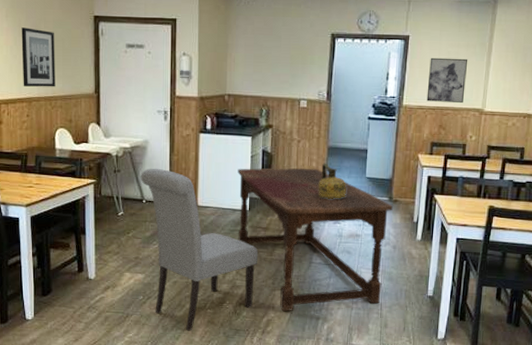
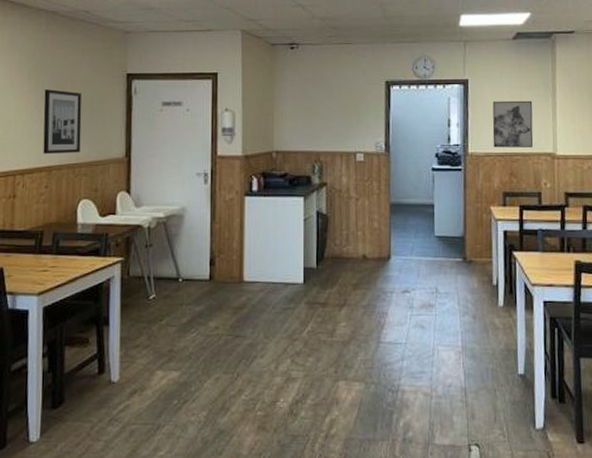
chair: present [140,168,259,331] -> none [176,239,317,442]
dining table: present [238,168,393,312] -> none [289,229,468,408]
ceramic jug: present [318,163,346,199] -> none [382,222,414,264]

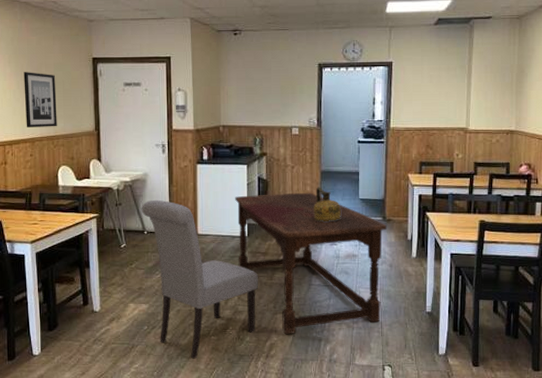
chair: none [176,239,317,442] -> present [141,199,259,359]
dining table: none [289,229,468,408] -> present [235,192,387,335]
ceramic jug: none [382,222,414,264] -> present [313,187,341,221]
wall art: present [492,100,533,148] -> none [412,81,450,123]

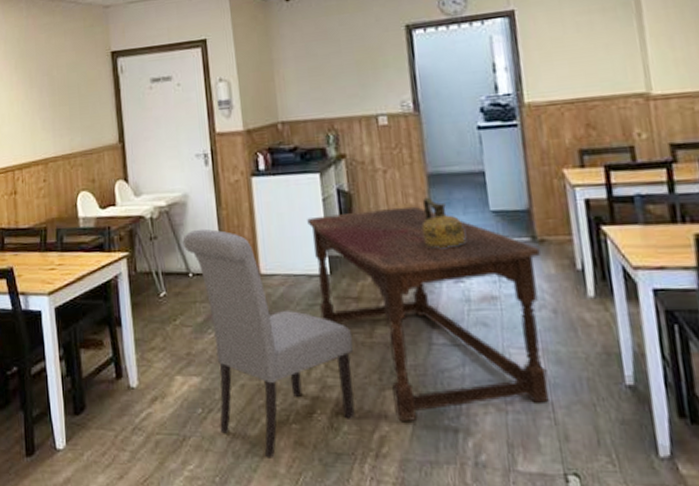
wall art: present [23,72,57,127] -> none [32,77,74,146]

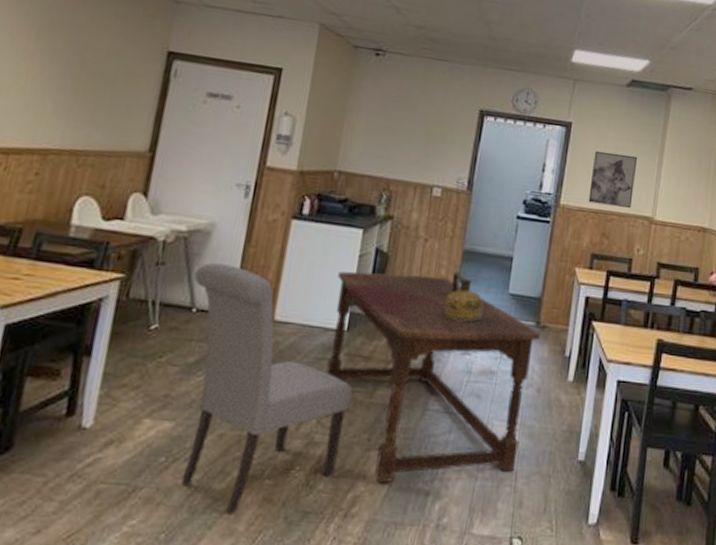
wall art: none [551,27,615,94] -> present [588,150,638,208]

